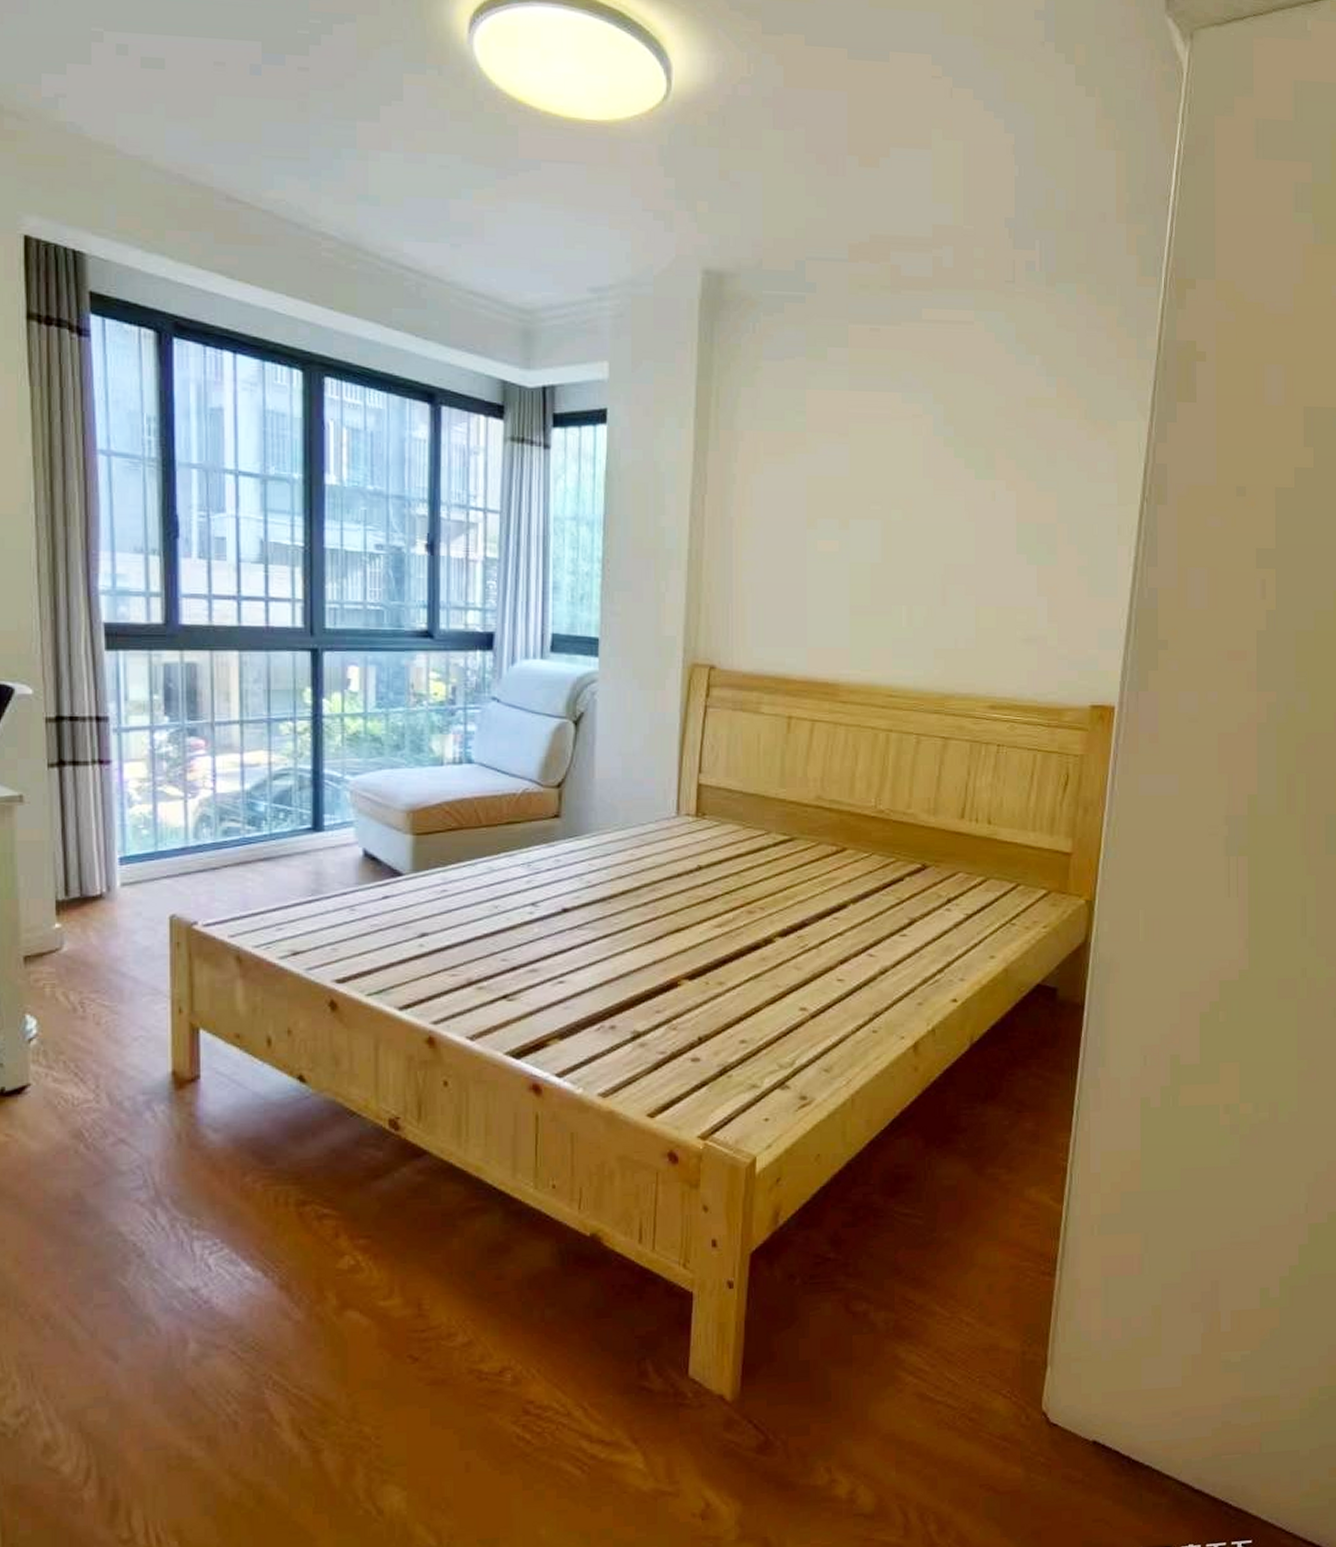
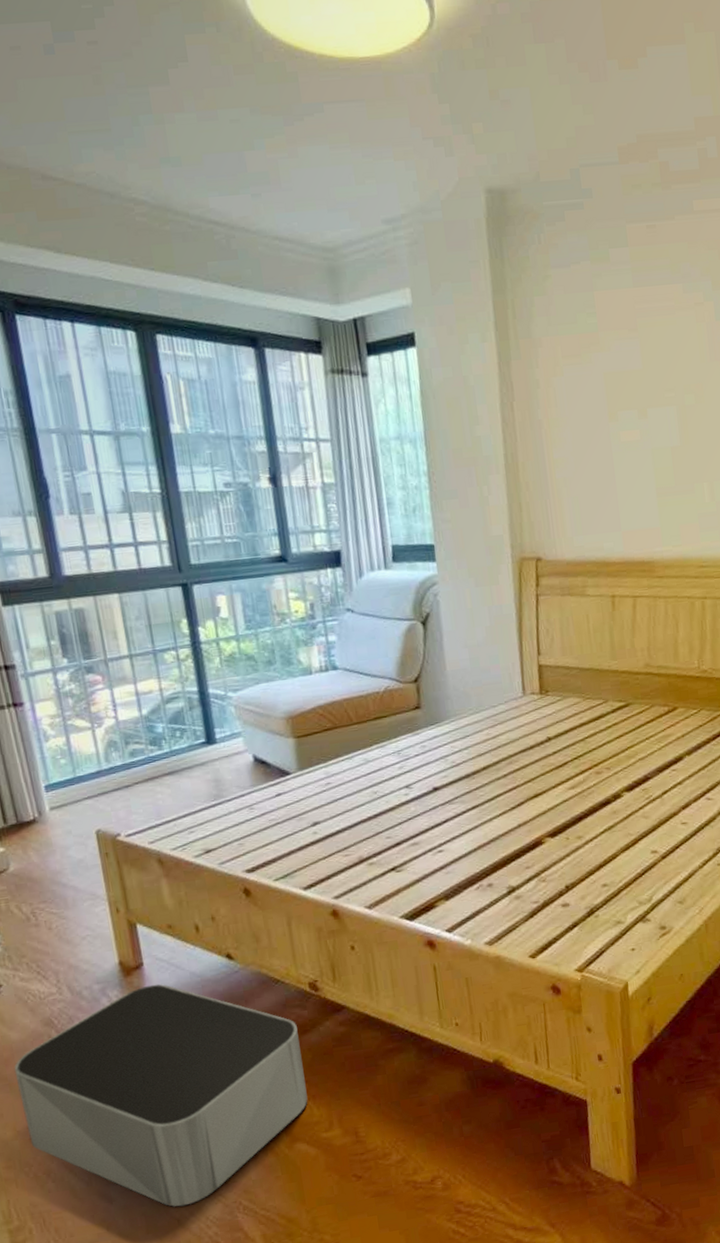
storage bin: none [28,1102,368,1374] -> present [14,984,308,1207]

